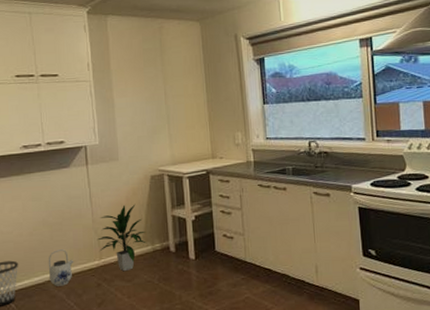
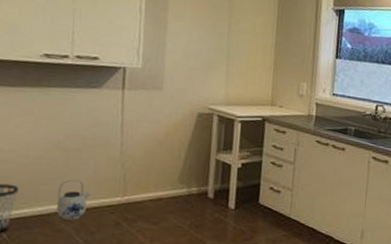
indoor plant: present [96,204,148,272] -> none [122,141,183,213]

